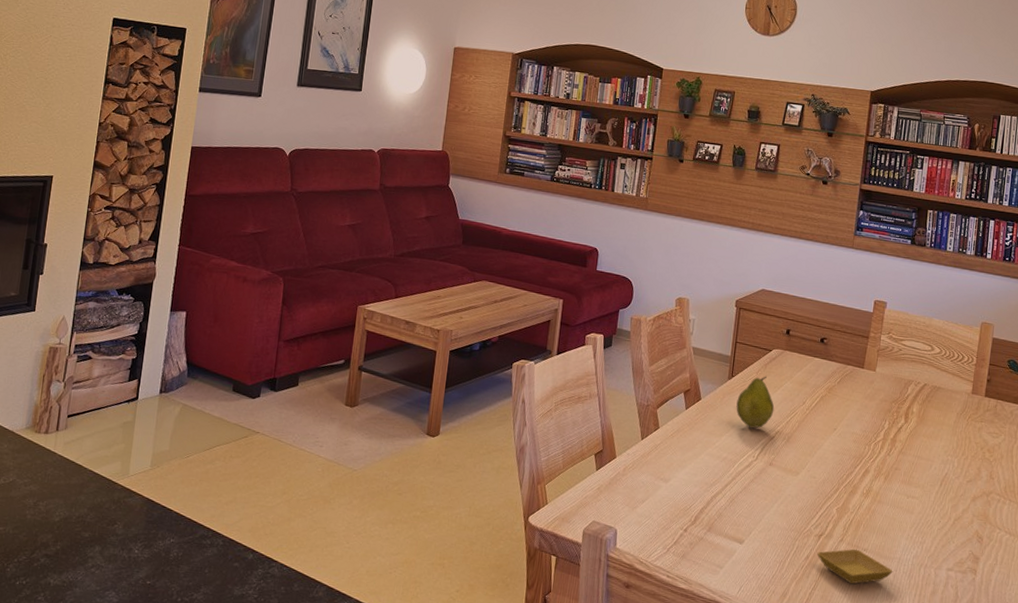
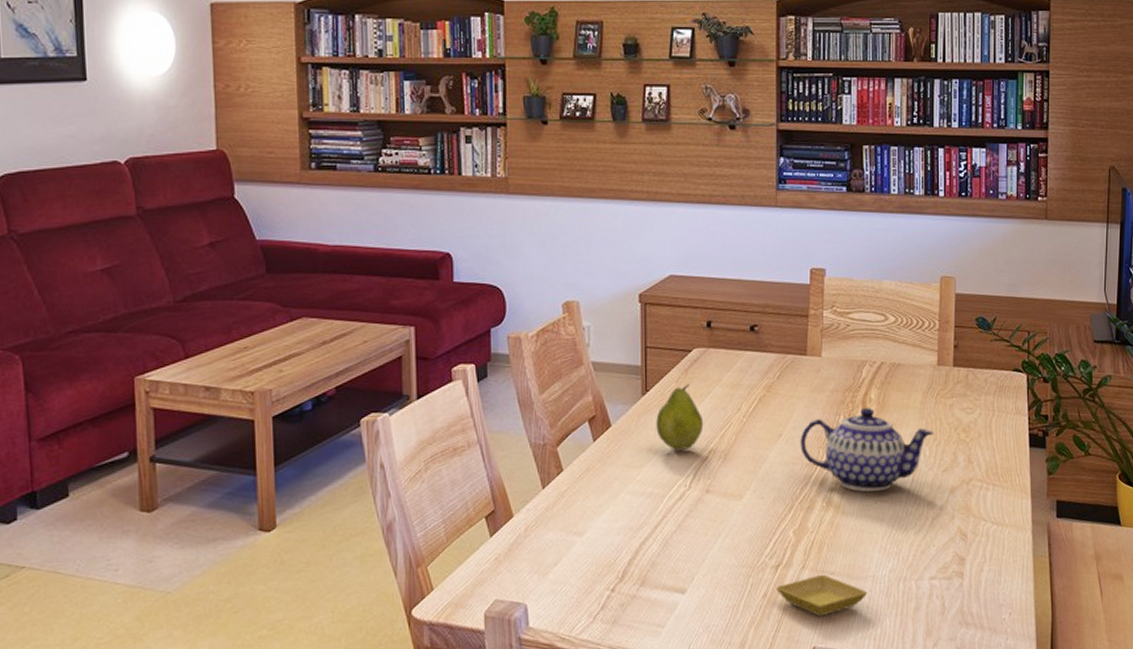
teapot: none [850,418,963,489] -> present [800,407,934,492]

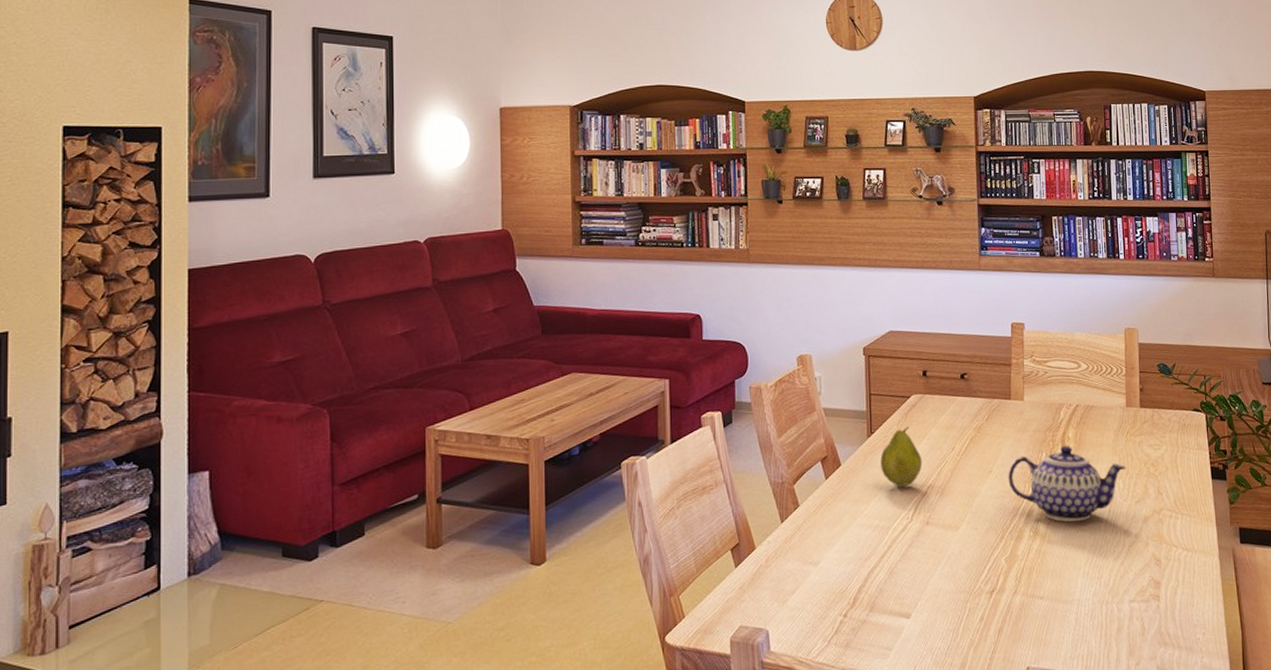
saucer: present [776,574,868,617] -> none [991,598,1074,639]

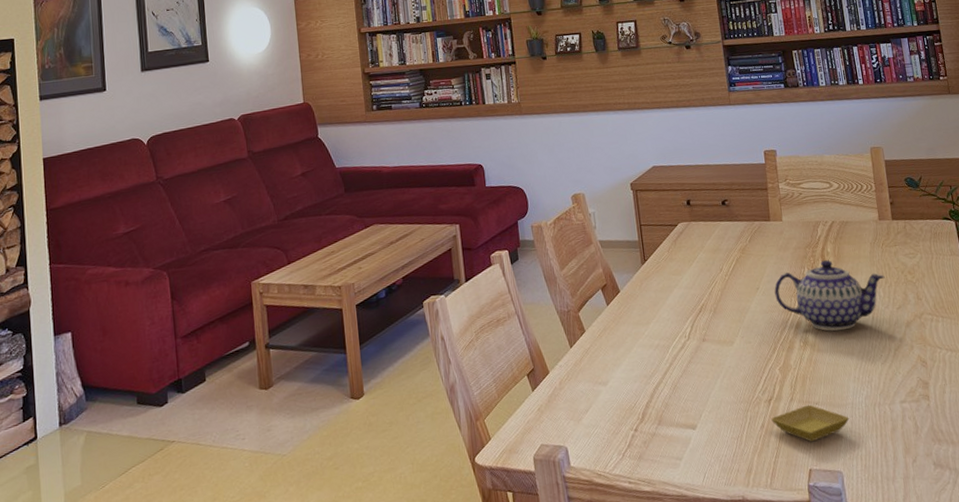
fruit: present [880,426,923,487] -> none [655,252,694,309]
saucer: none [991,598,1074,639] -> present [771,404,850,442]

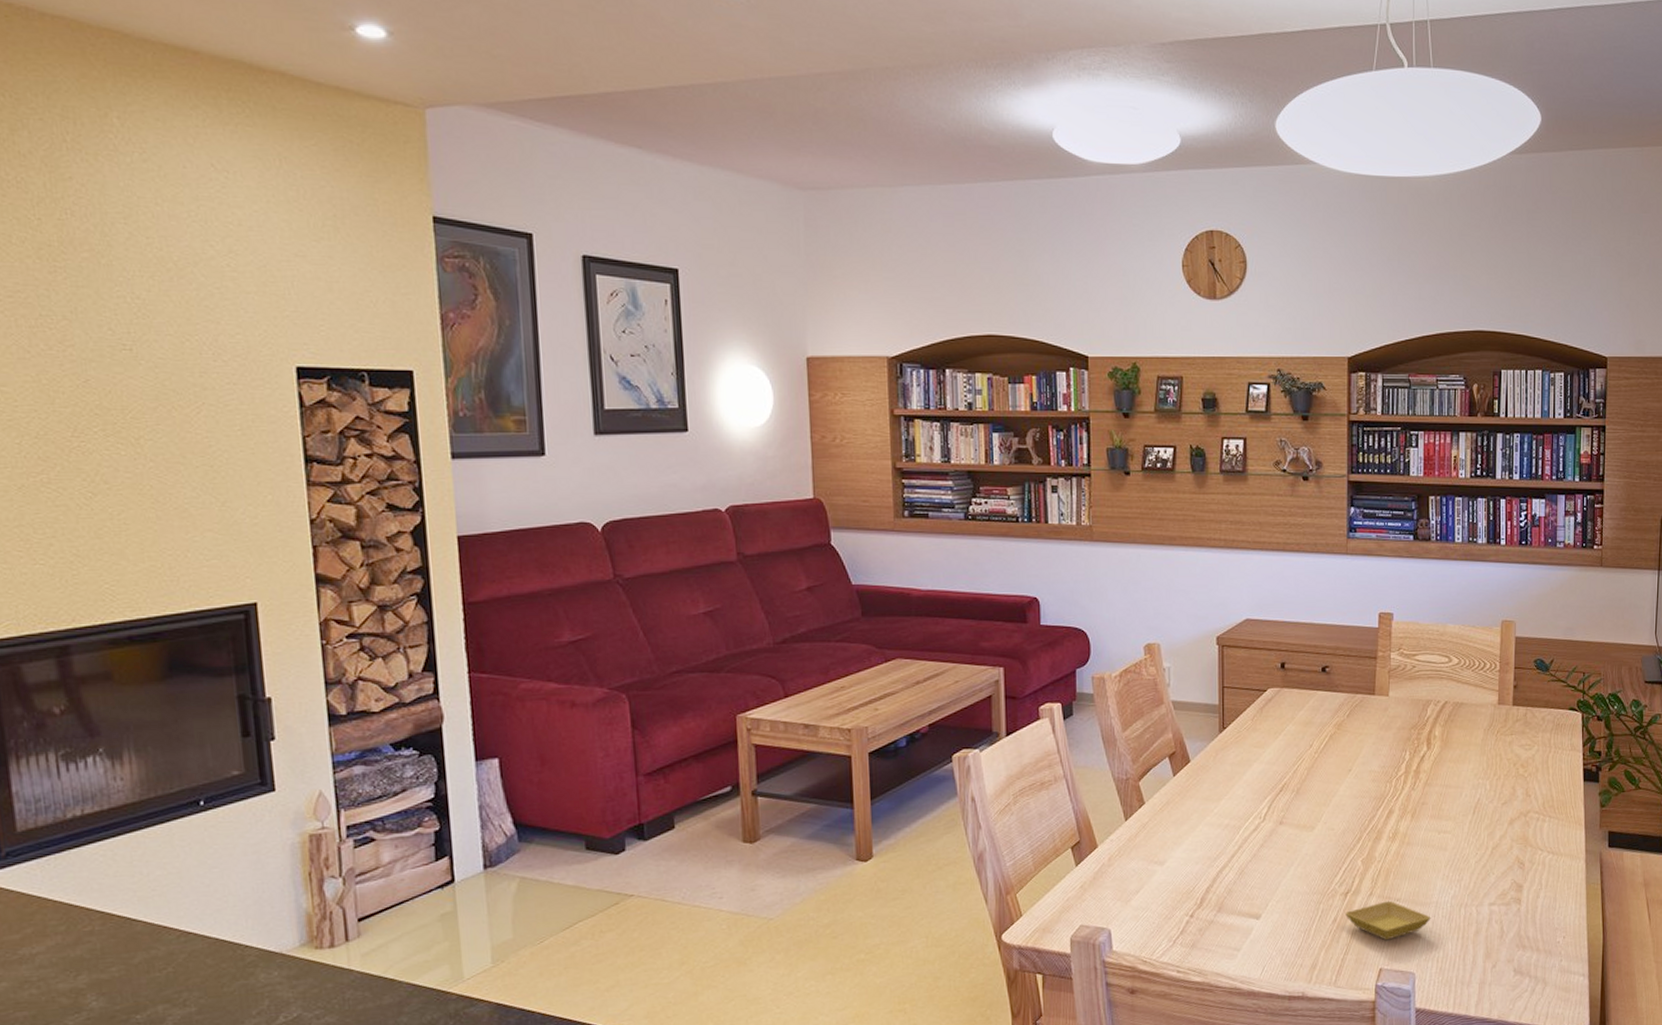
teapot: present [774,259,885,332] -> none [1368,743,1494,824]

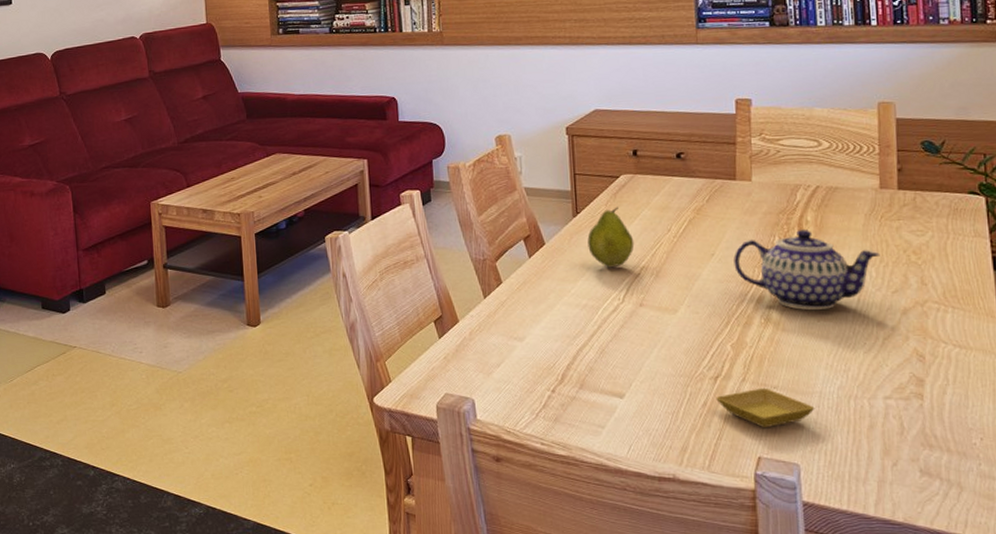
fruit: none [1232,721,1278,786] -> present [587,207,635,268]
teapot: none [1368,743,1494,824] -> present [733,229,880,311]

